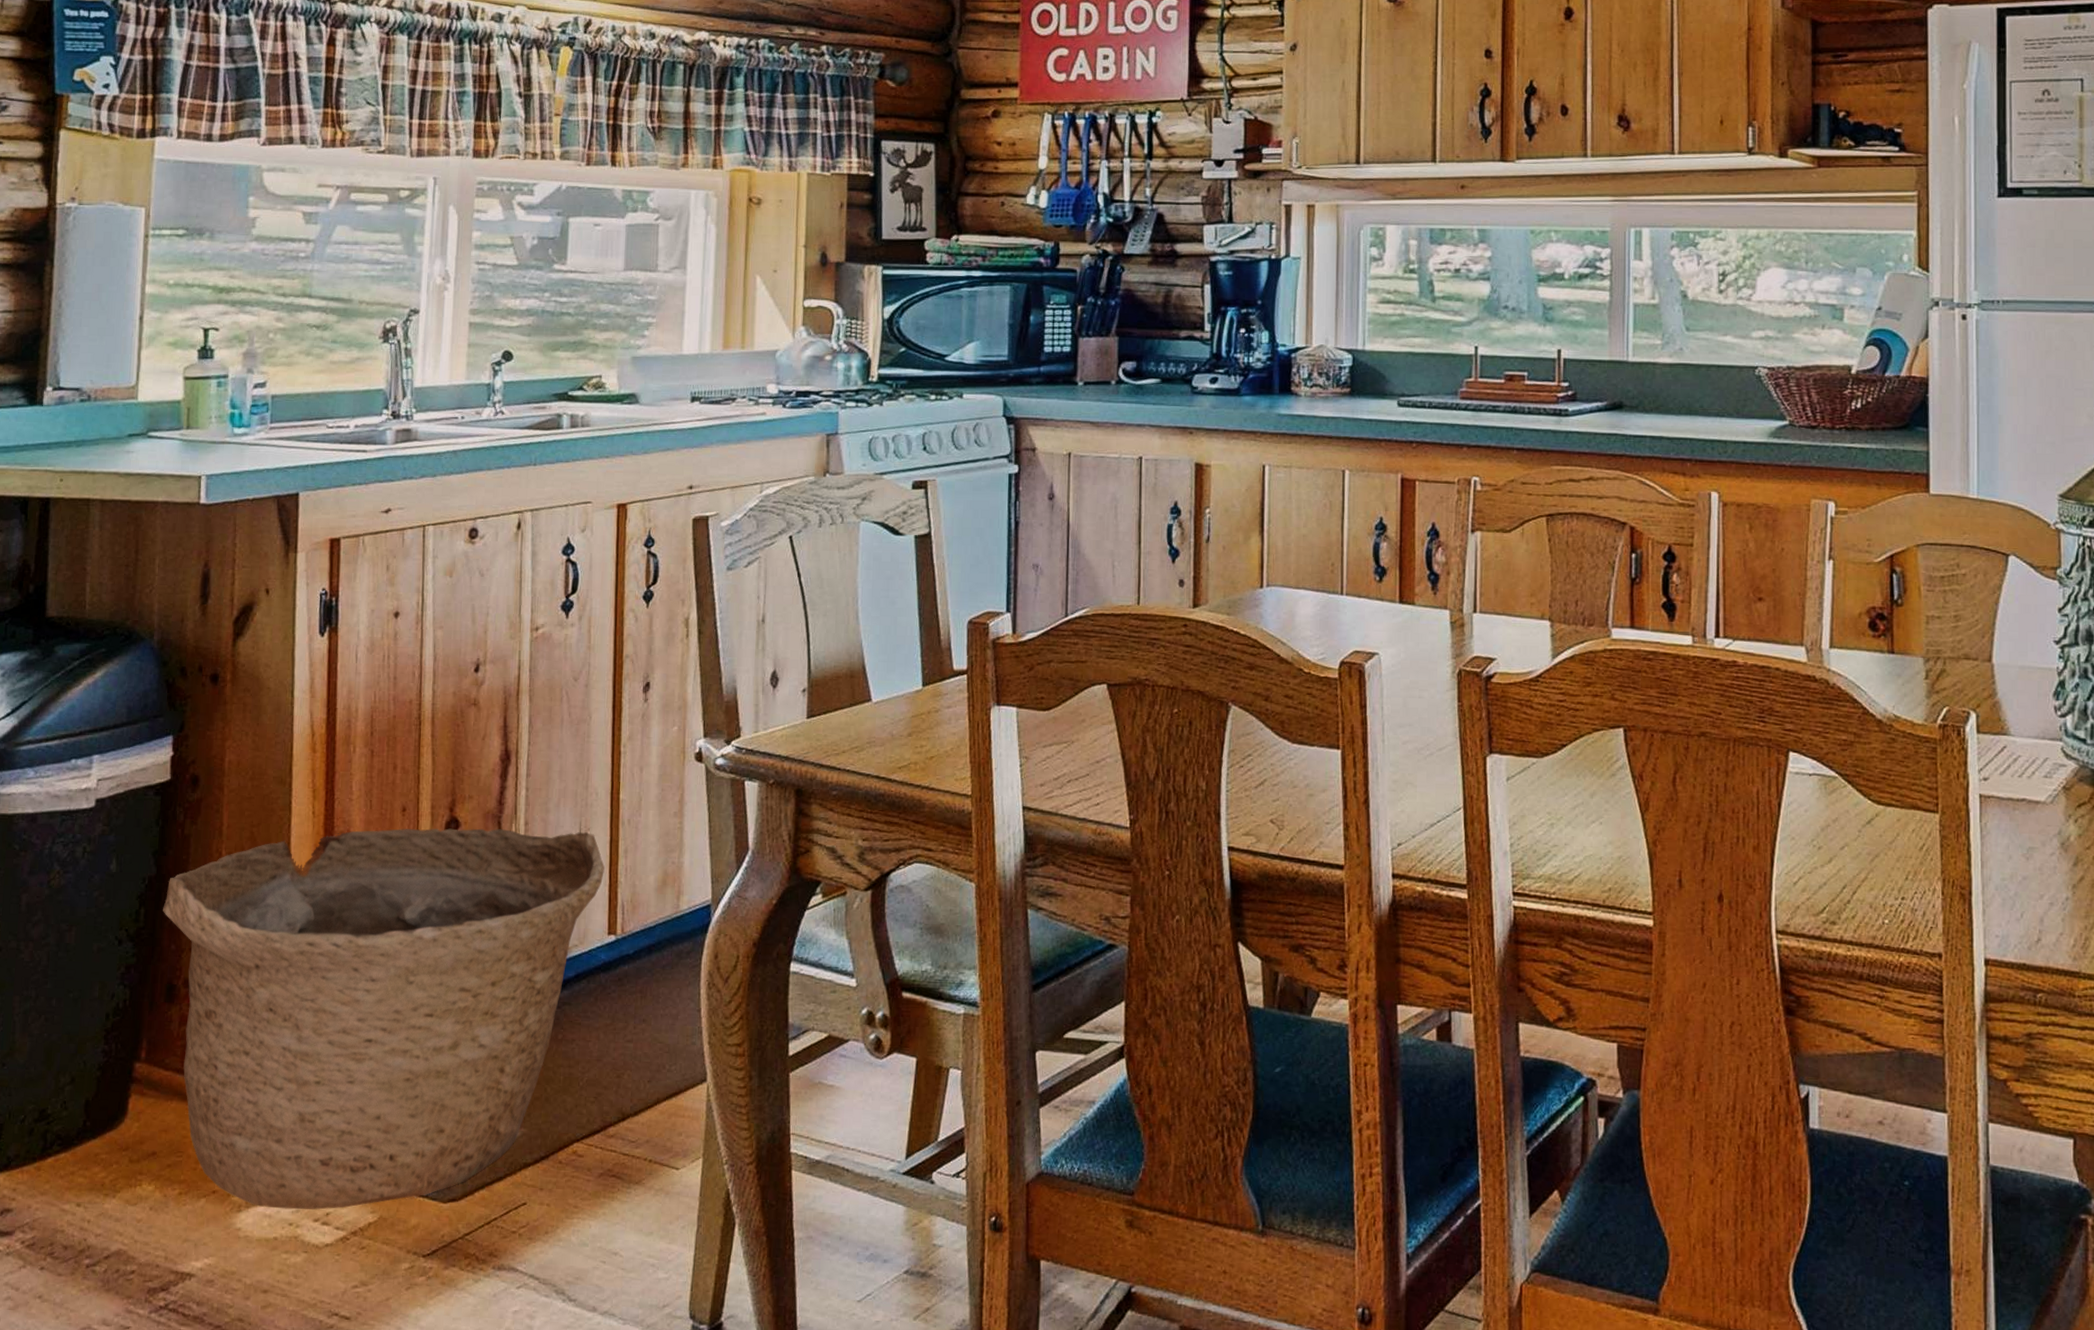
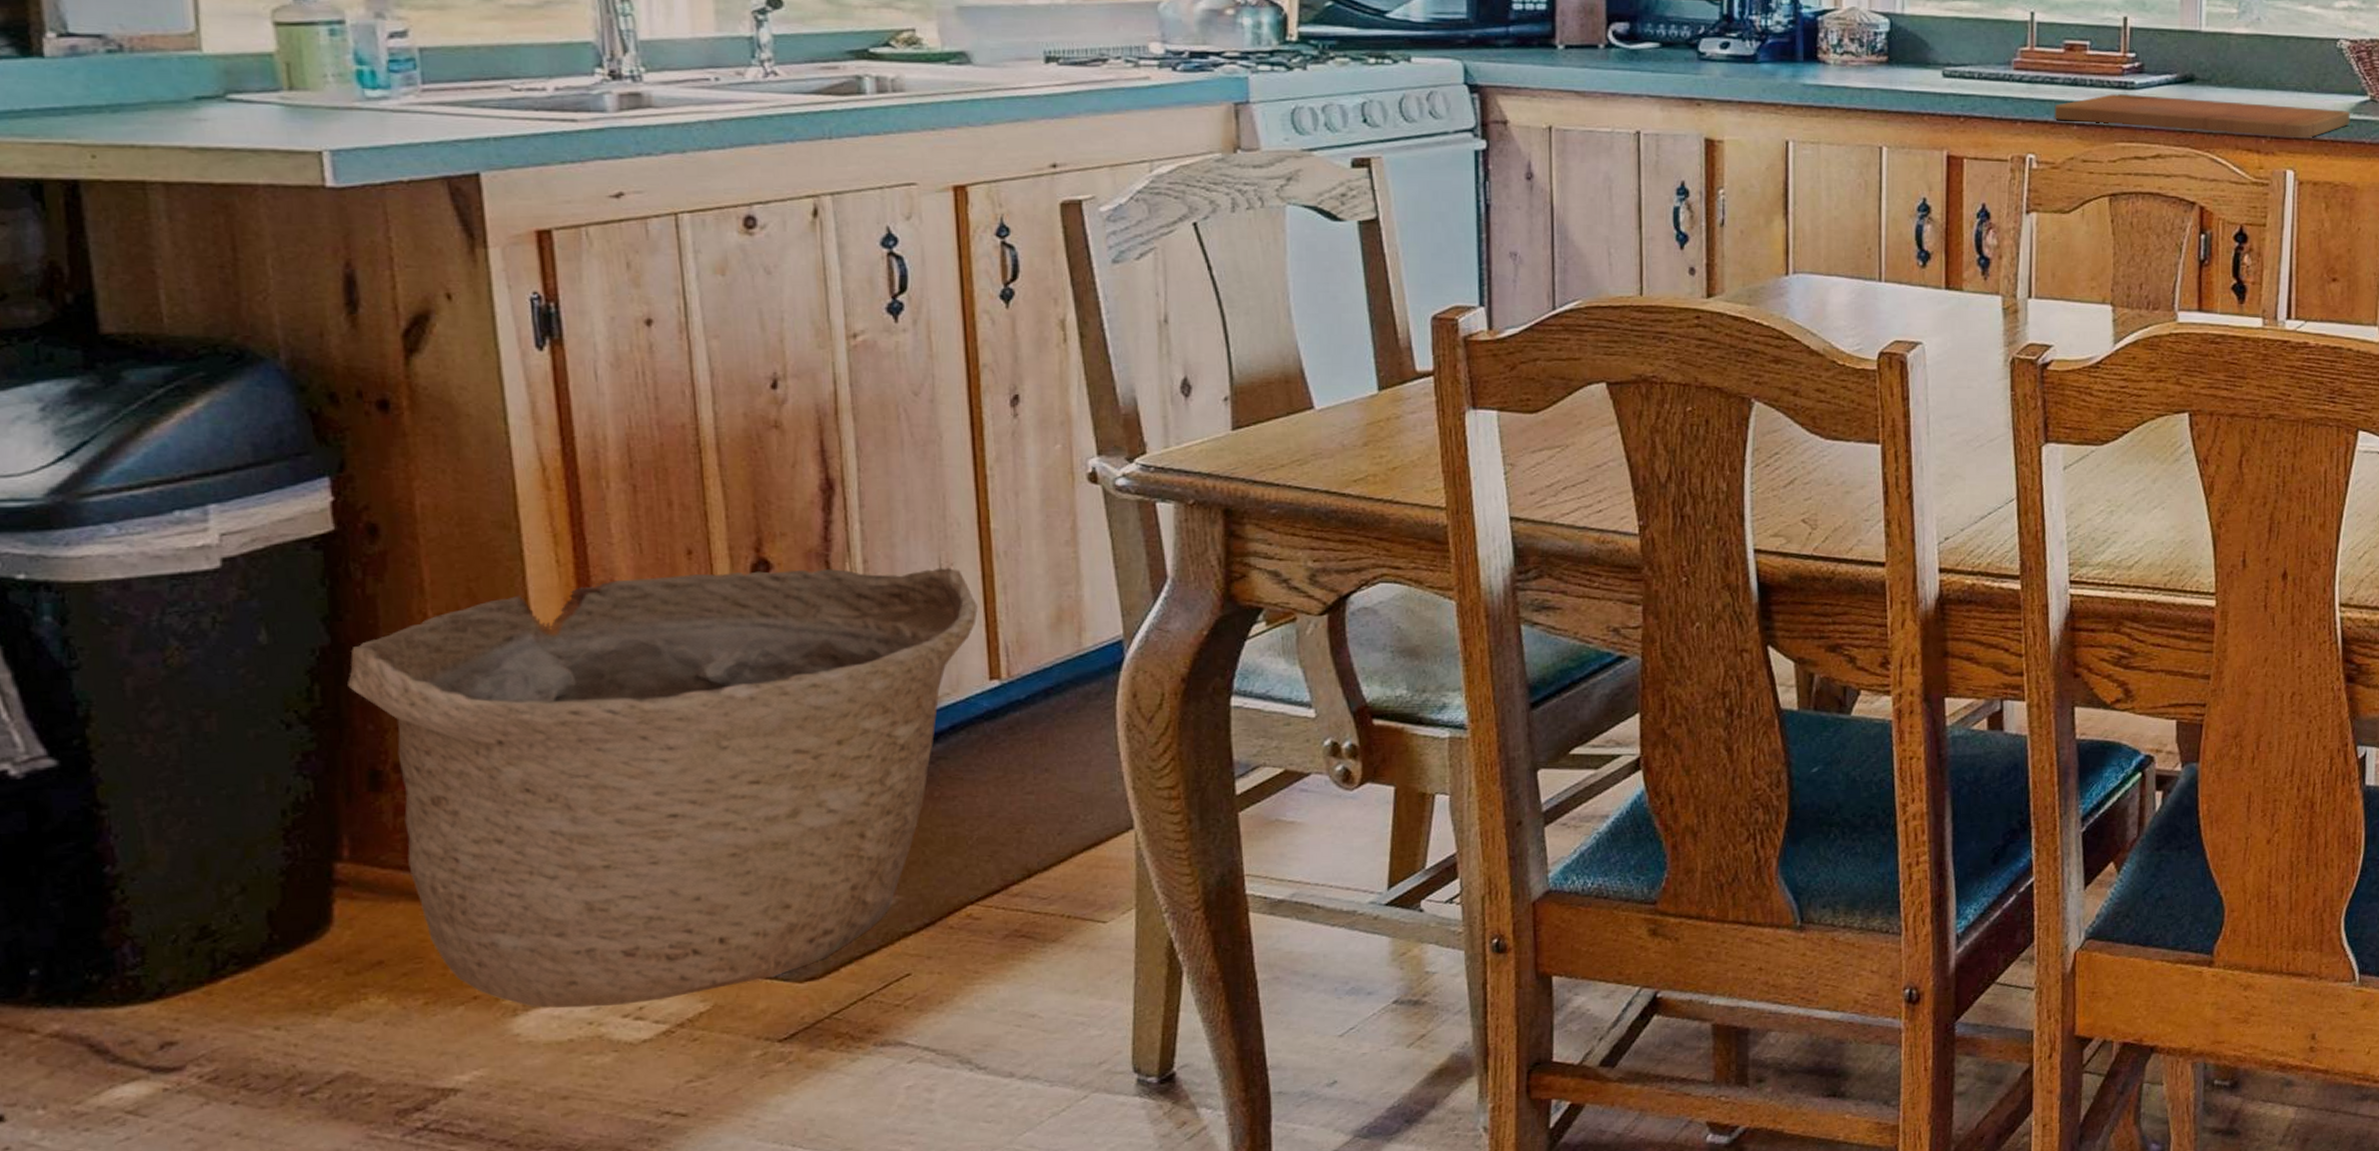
cutting board: none [1496,420,1771,462] -> present [2054,94,2351,139]

